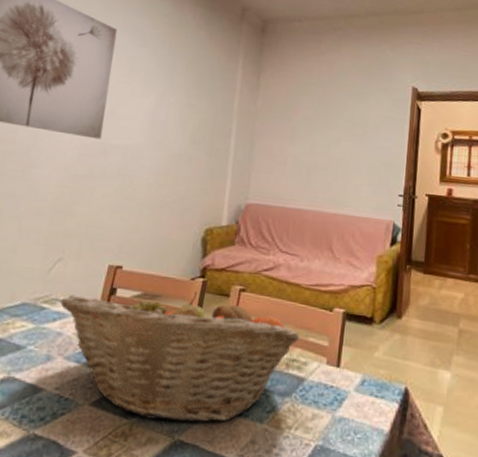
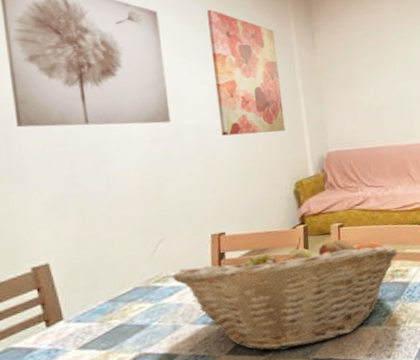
wall art: none [145,34,221,171] -> present [206,9,285,136]

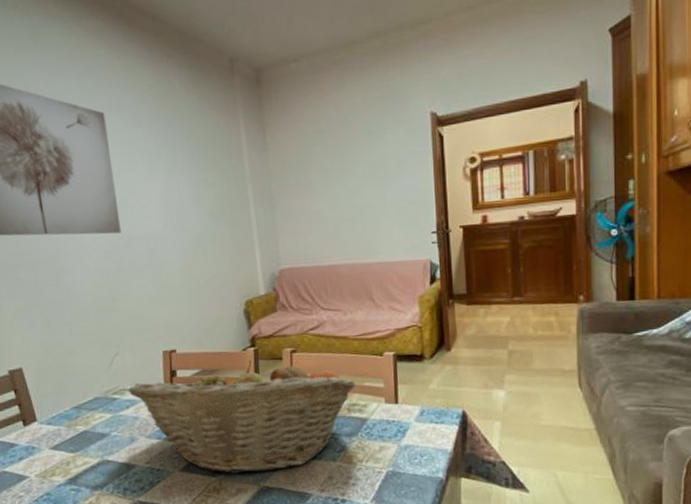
wall art: present [206,9,285,136] -> none [152,108,235,248]

